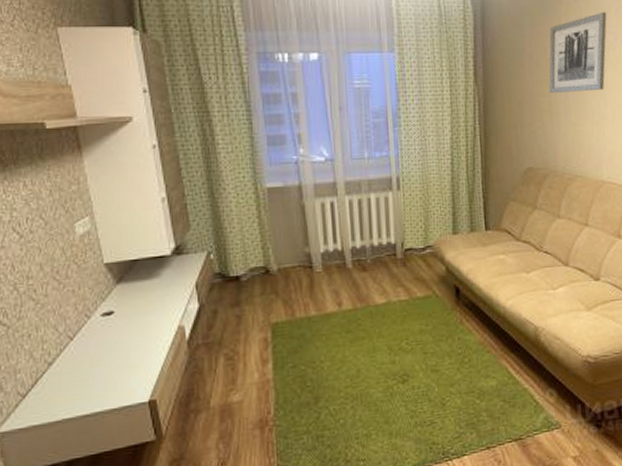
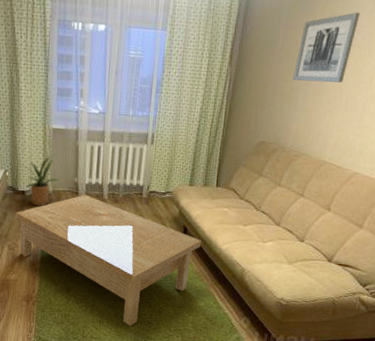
house plant: none [227,221,286,293] -> present [19,154,60,206]
coffee table: none [230,267,480,433] -> present [16,194,201,326]

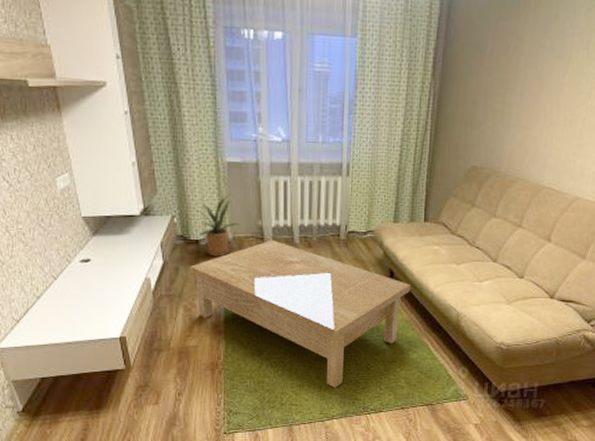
wall art: present [293,12,361,83] -> none [505,10,577,95]

